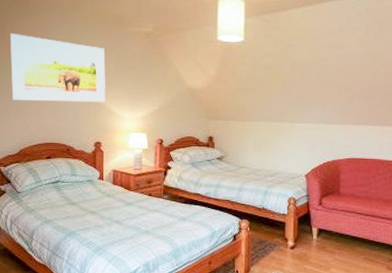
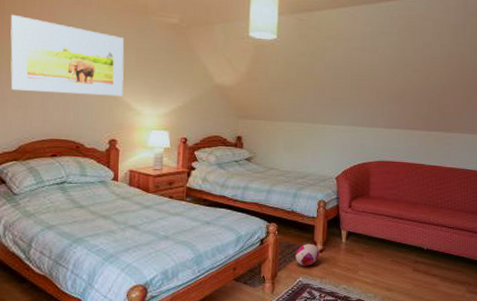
plush toy: none [267,240,291,262] -> present [295,244,320,266]

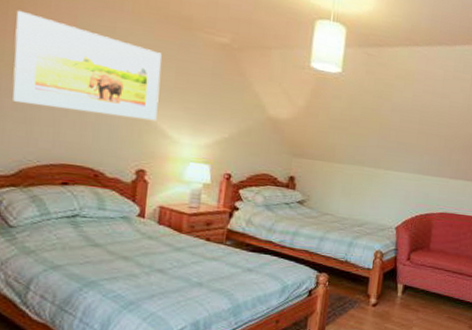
plush toy: present [295,244,320,266] -> none [346,296,373,320]

